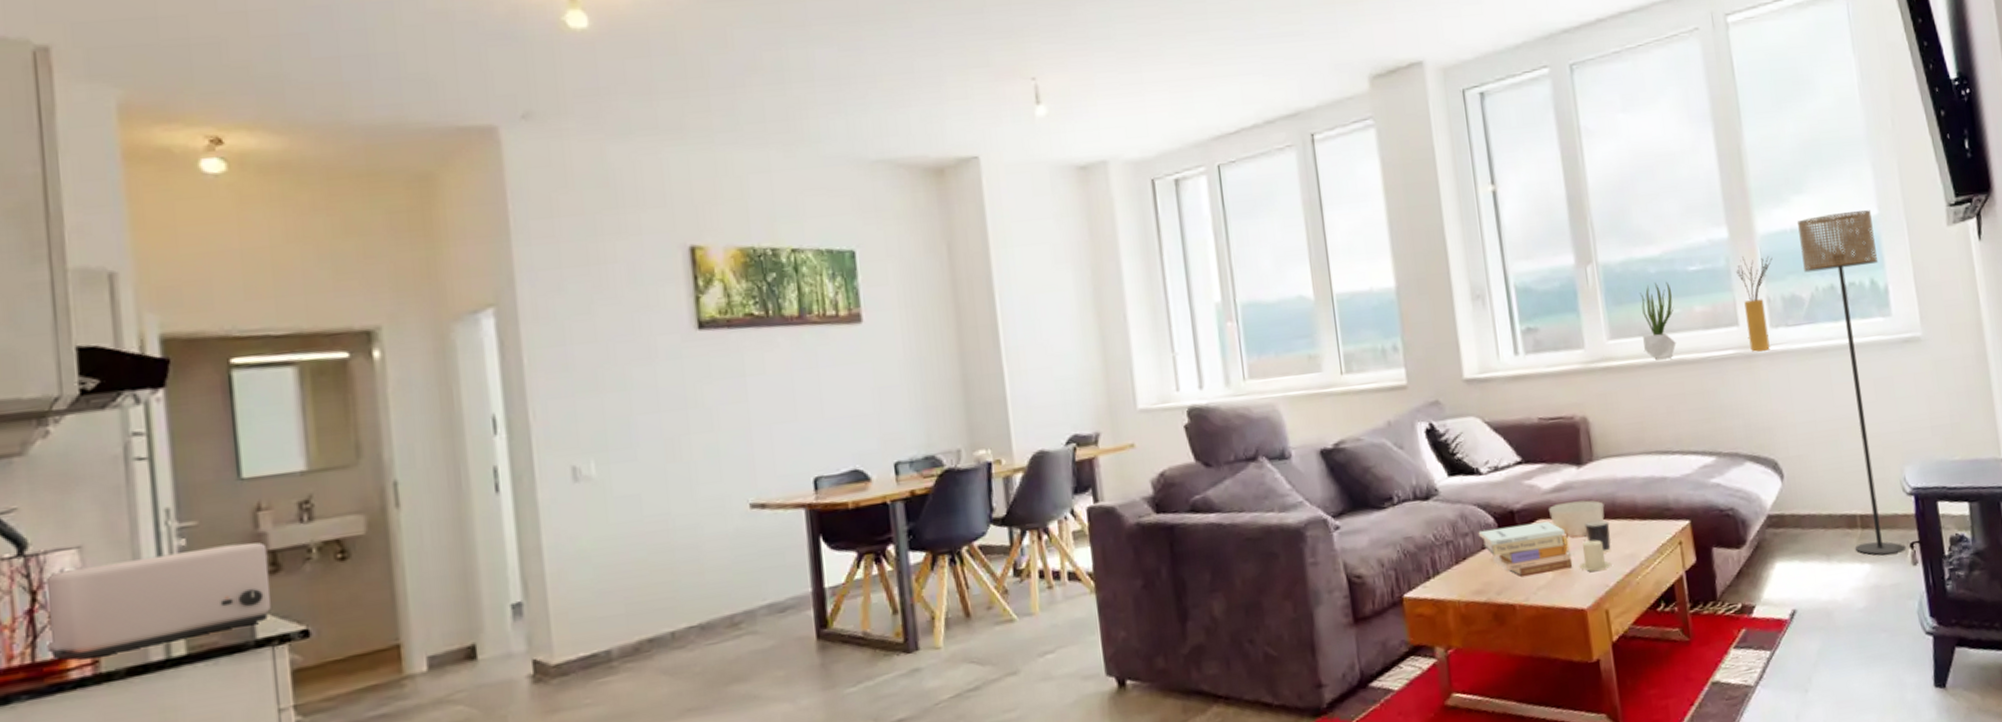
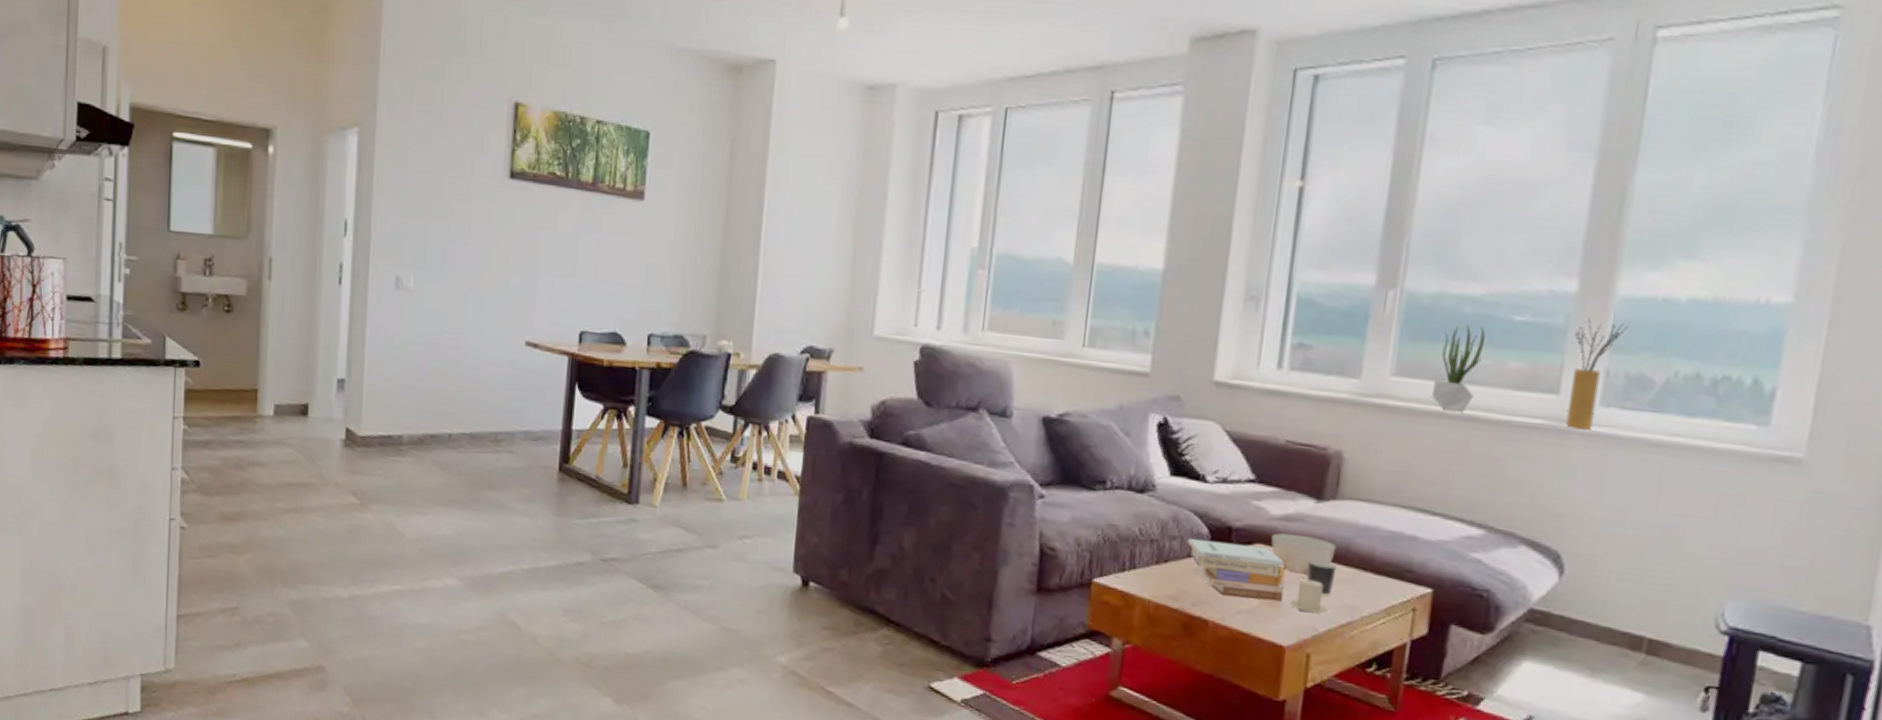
toaster: present [43,542,271,660] -> none [38,274,180,348]
floor lamp: present [1797,210,1906,556] -> none [1629,289,1783,694]

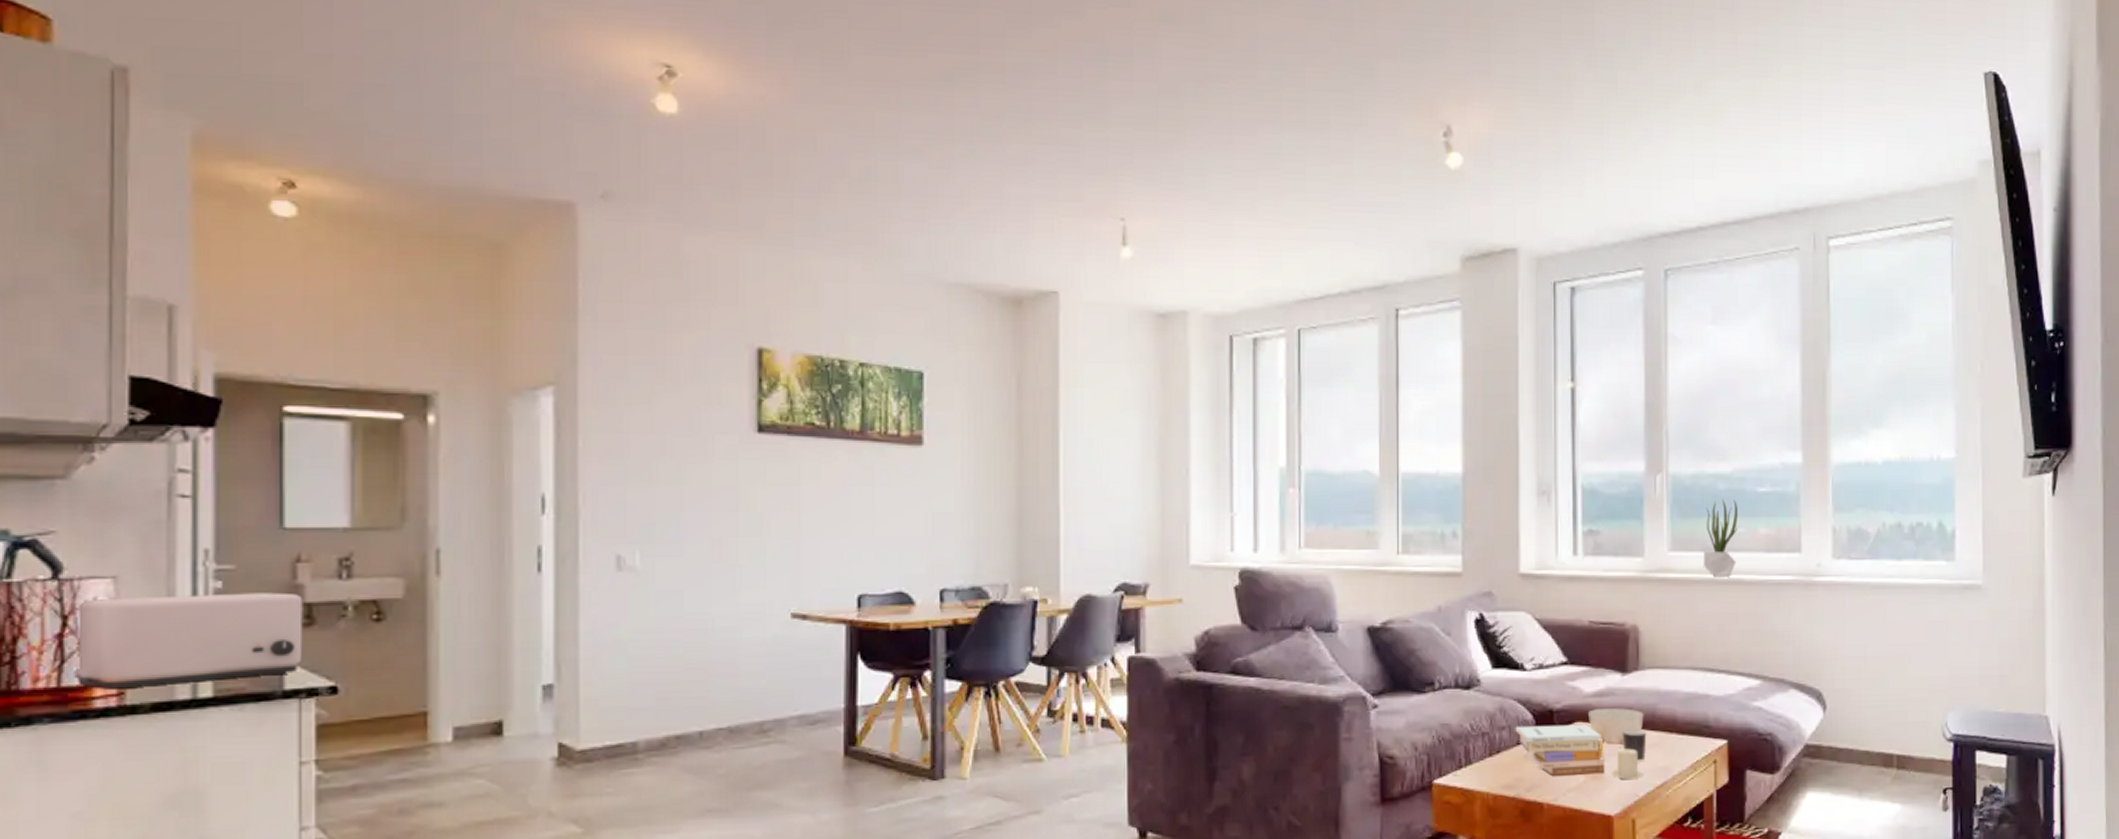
toaster: none [38,274,180,348] -> present [74,592,303,689]
vase: present [1566,317,1628,430] -> none [1805,484,1844,581]

